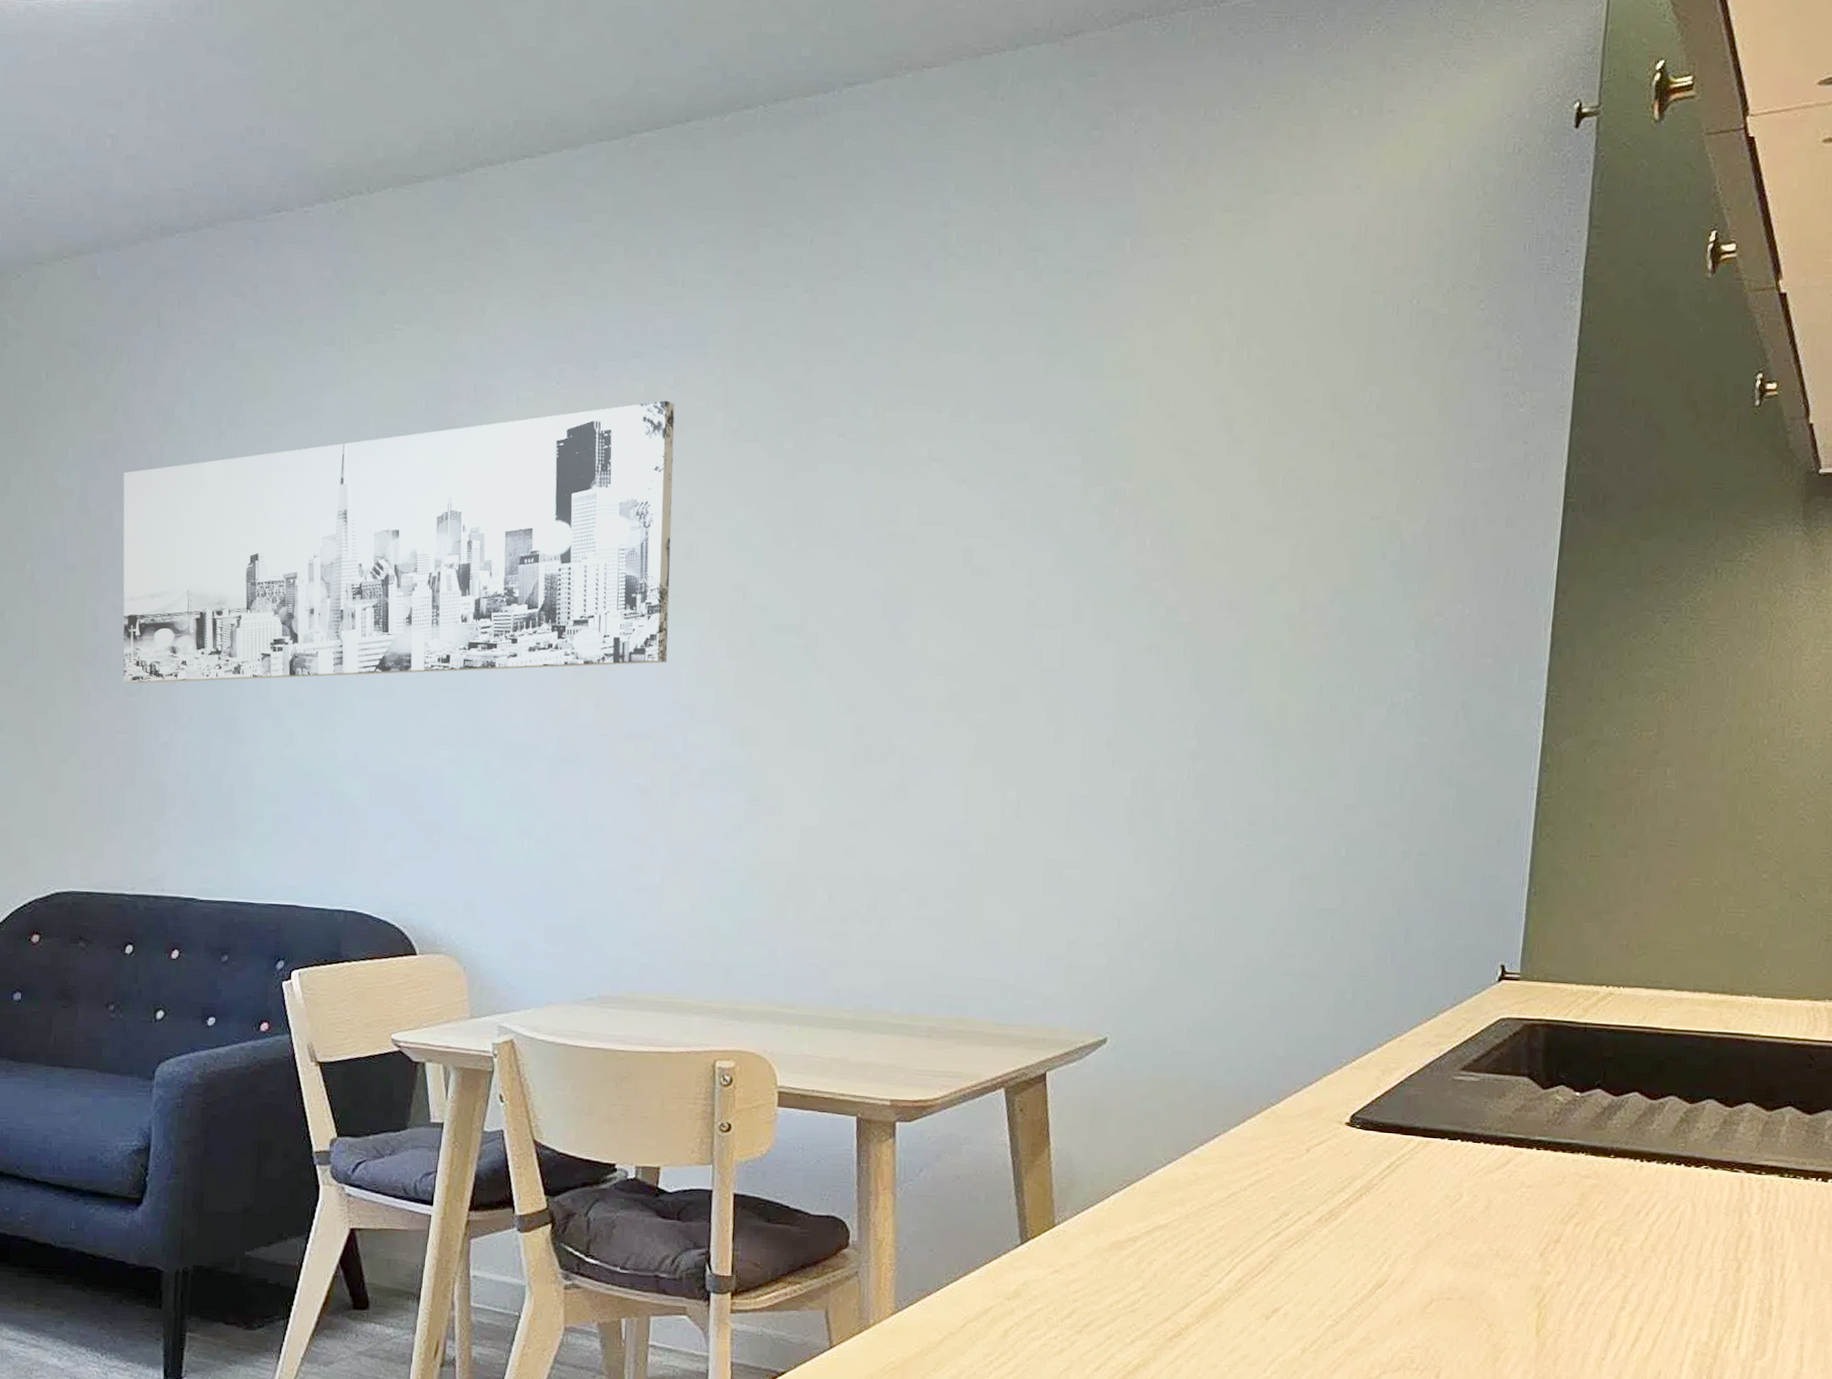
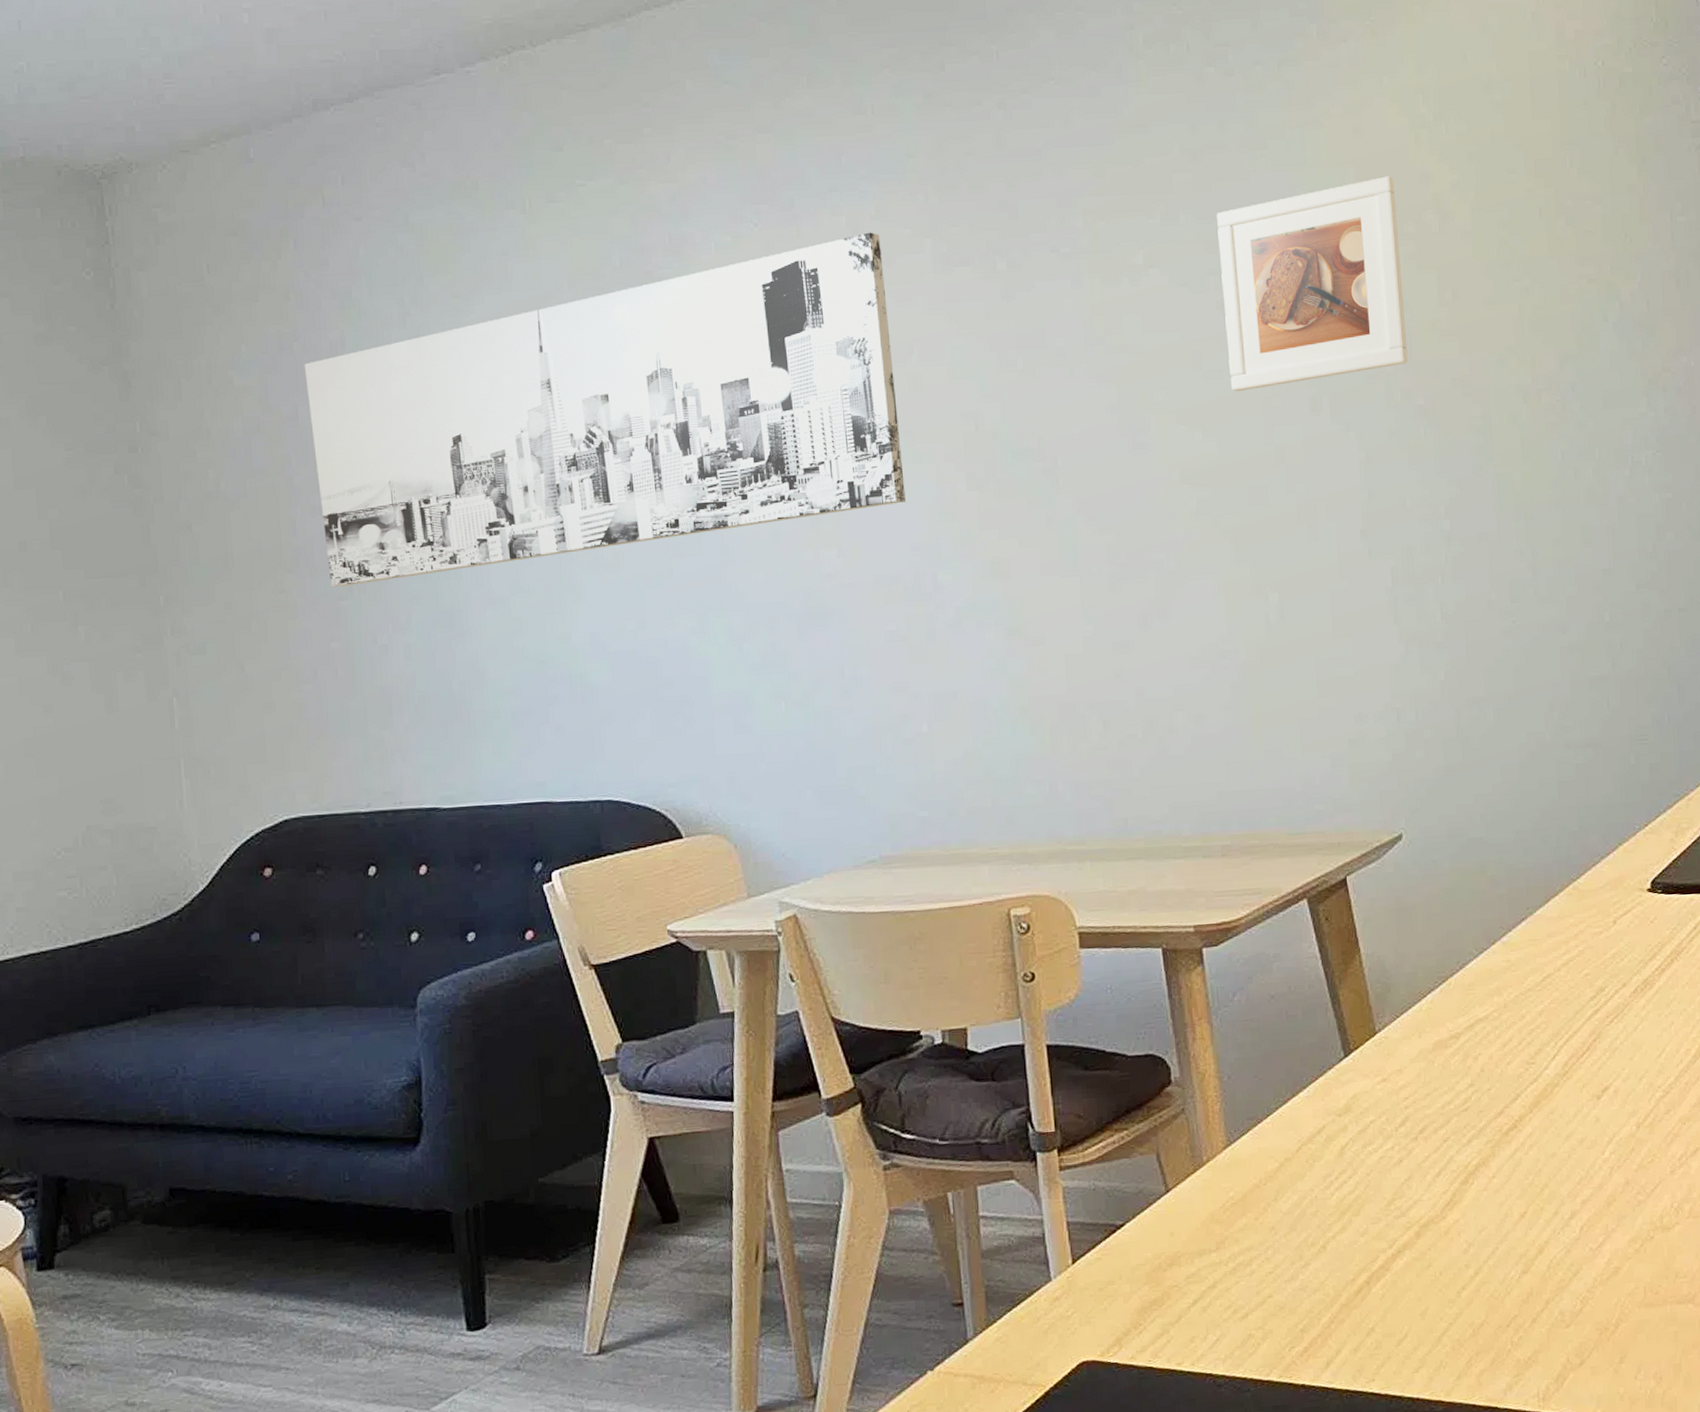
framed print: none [997,394,1188,591] -> present [1217,176,1408,392]

